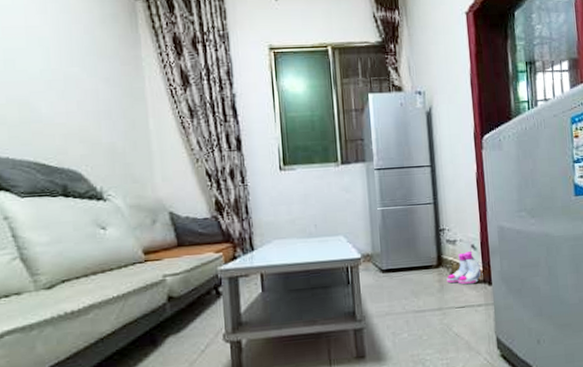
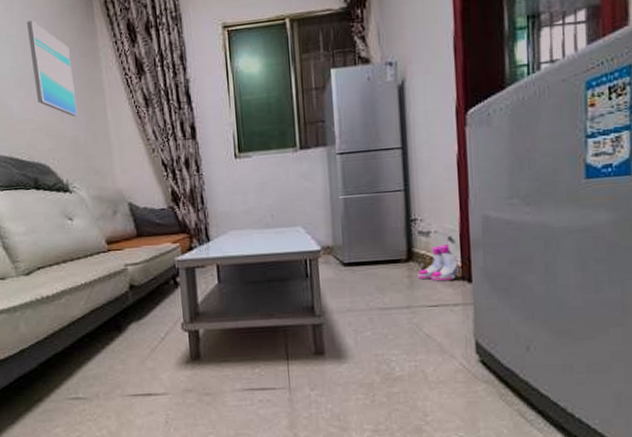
wall art: none [62,25,117,123] -> present [26,20,78,116]

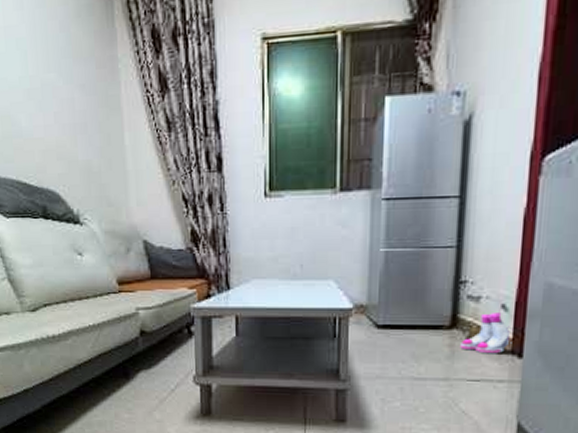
wall art: present [26,20,78,116] -> none [38,21,92,138]

